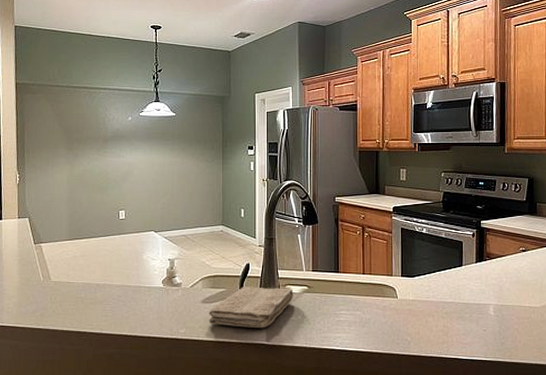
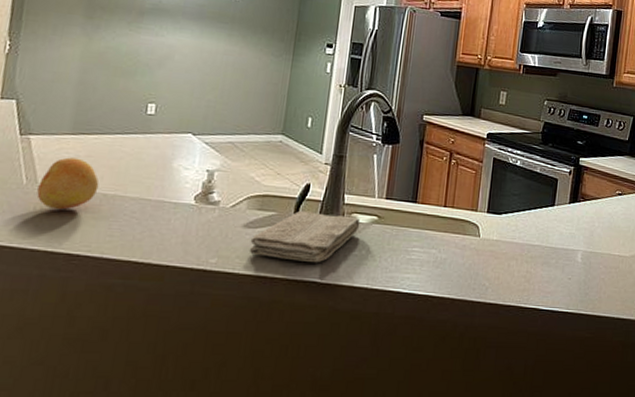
fruit: none [51,258,93,298] -> present [37,157,100,210]

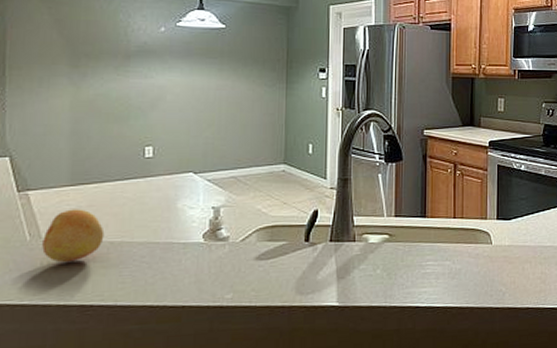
washcloth: present [249,211,360,263] -> none [263,237,372,288]

